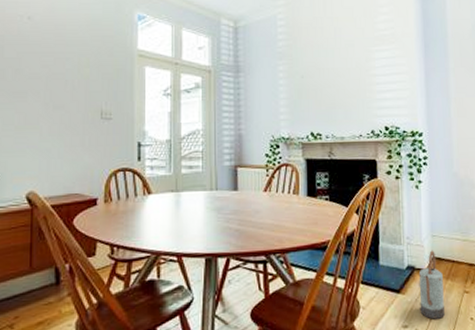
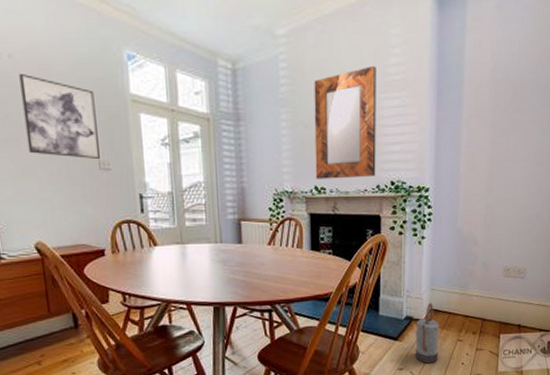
wall art: none [34,32,103,110] -> present [19,73,100,160]
home mirror: none [309,22,370,126] -> present [314,65,376,179]

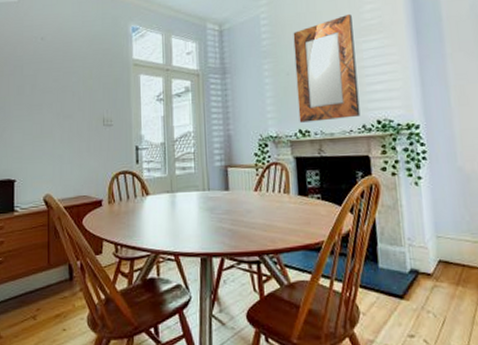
wall art: present [19,73,100,160] -> none [48,51,104,118]
watering can: present [415,302,439,364] -> none [423,252,457,330]

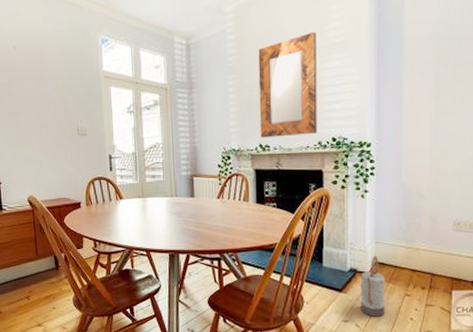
watering can: none [423,252,457,330] -> present [360,255,385,317]

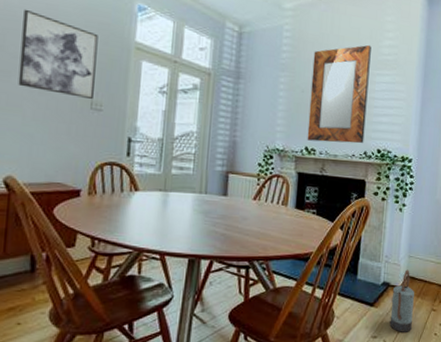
wall art: none [21,60,79,127] -> present [18,9,98,100]

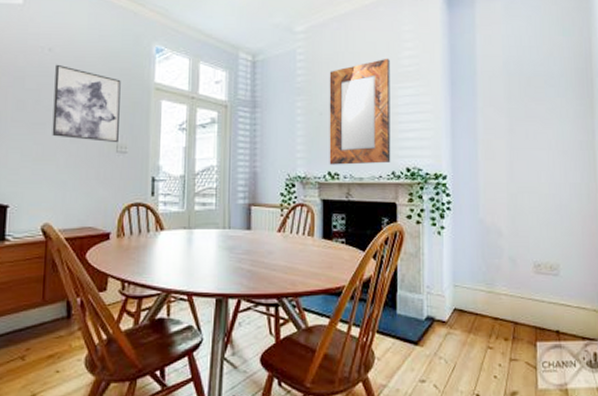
watering can: present [389,269,414,332] -> none [438,301,466,375]

